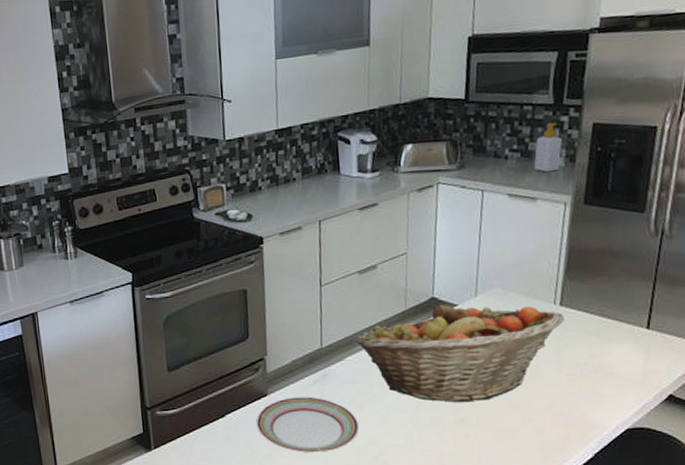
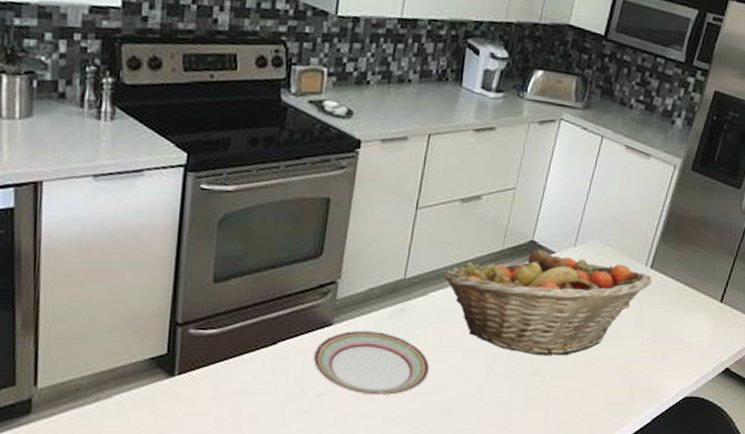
soap bottle: present [533,122,562,173] -> none [654,81,685,132]

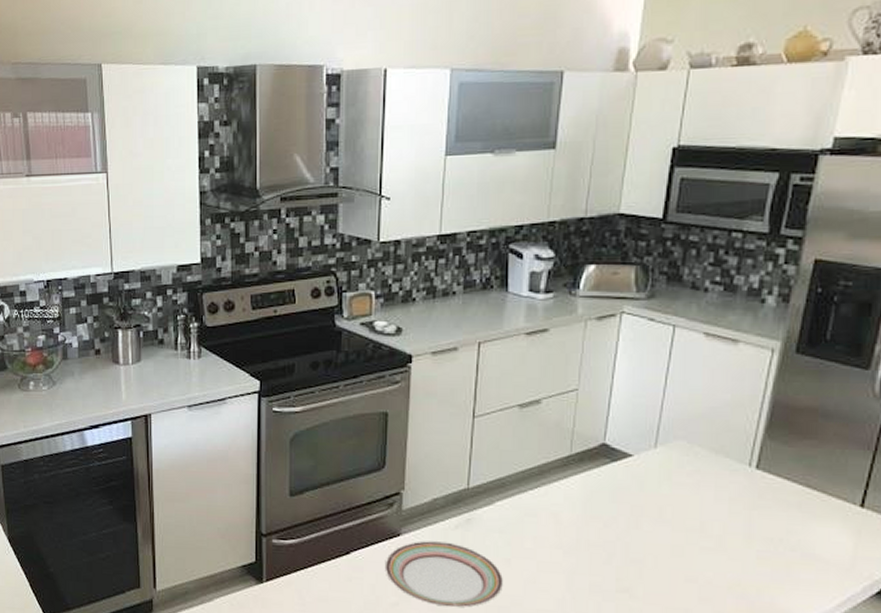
fruit basket: present [442,249,653,356] -> none [507,452,761,570]

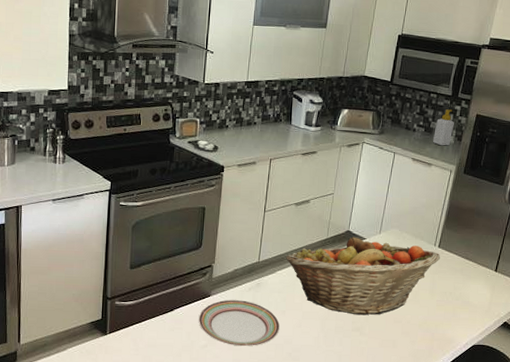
fruit basket: none [507,452,761,570] -> present [285,236,441,316]
soap bottle: none [738,254,775,312] -> present [432,109,454,146]

